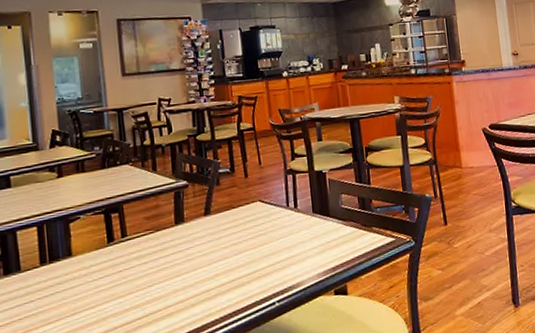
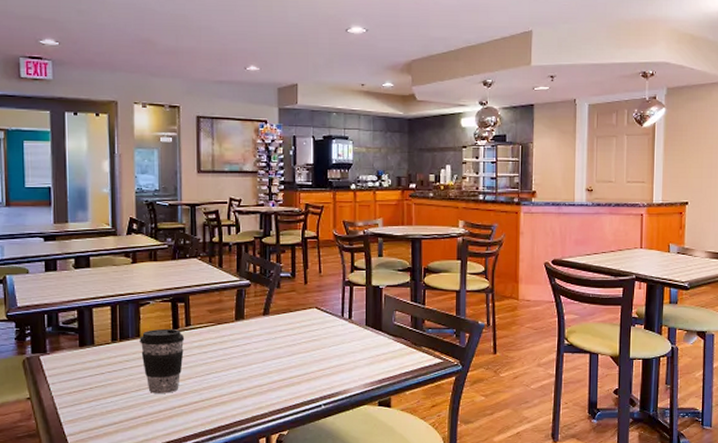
coffee cup: none [71,242,122,316] -> present [140,329,185,393]

